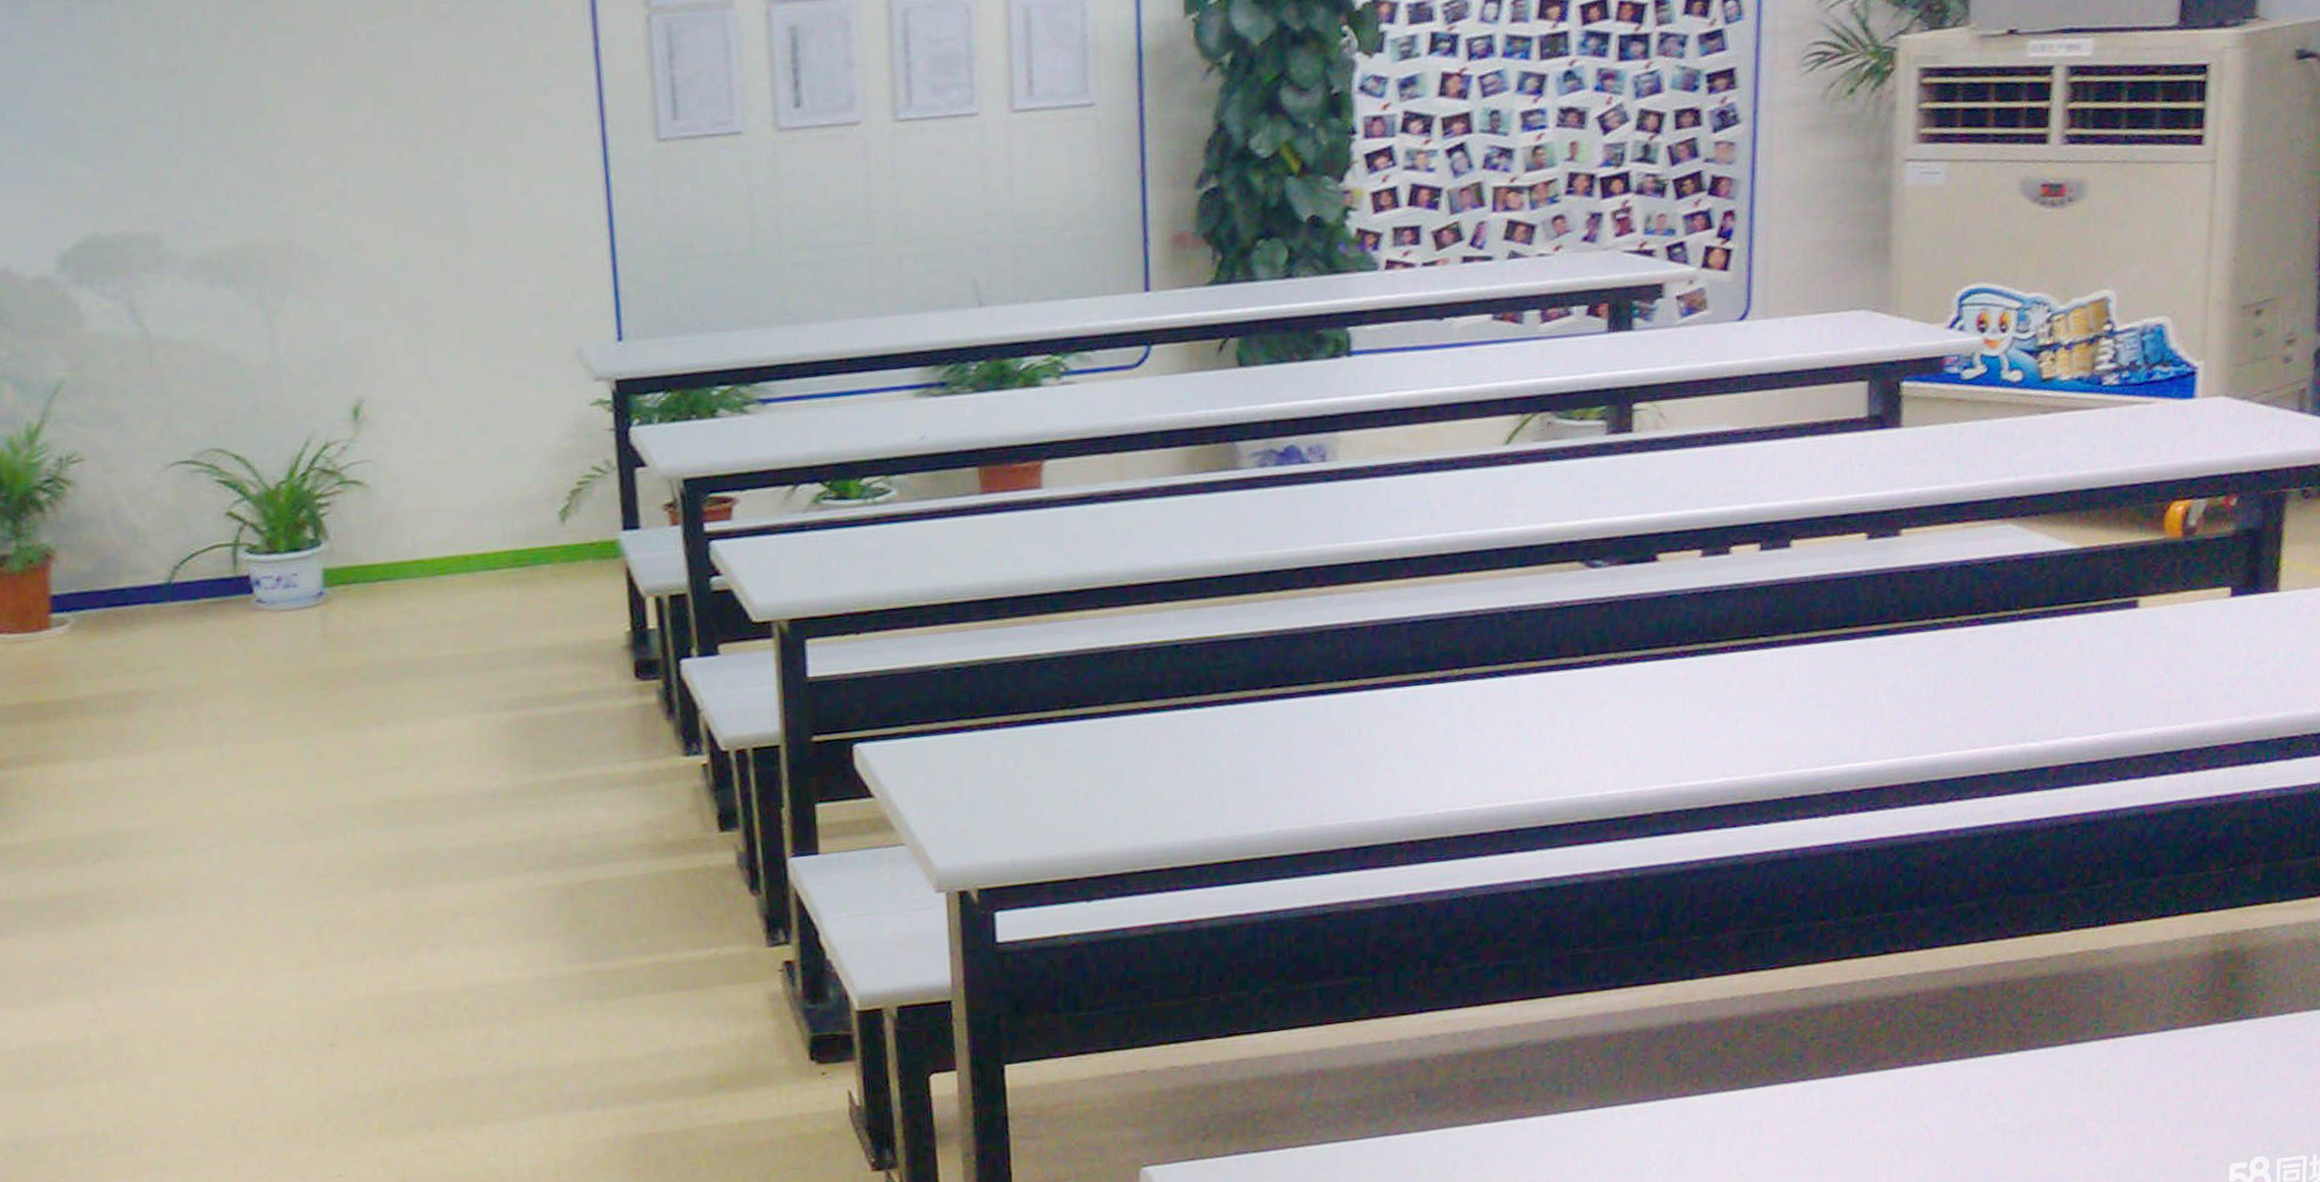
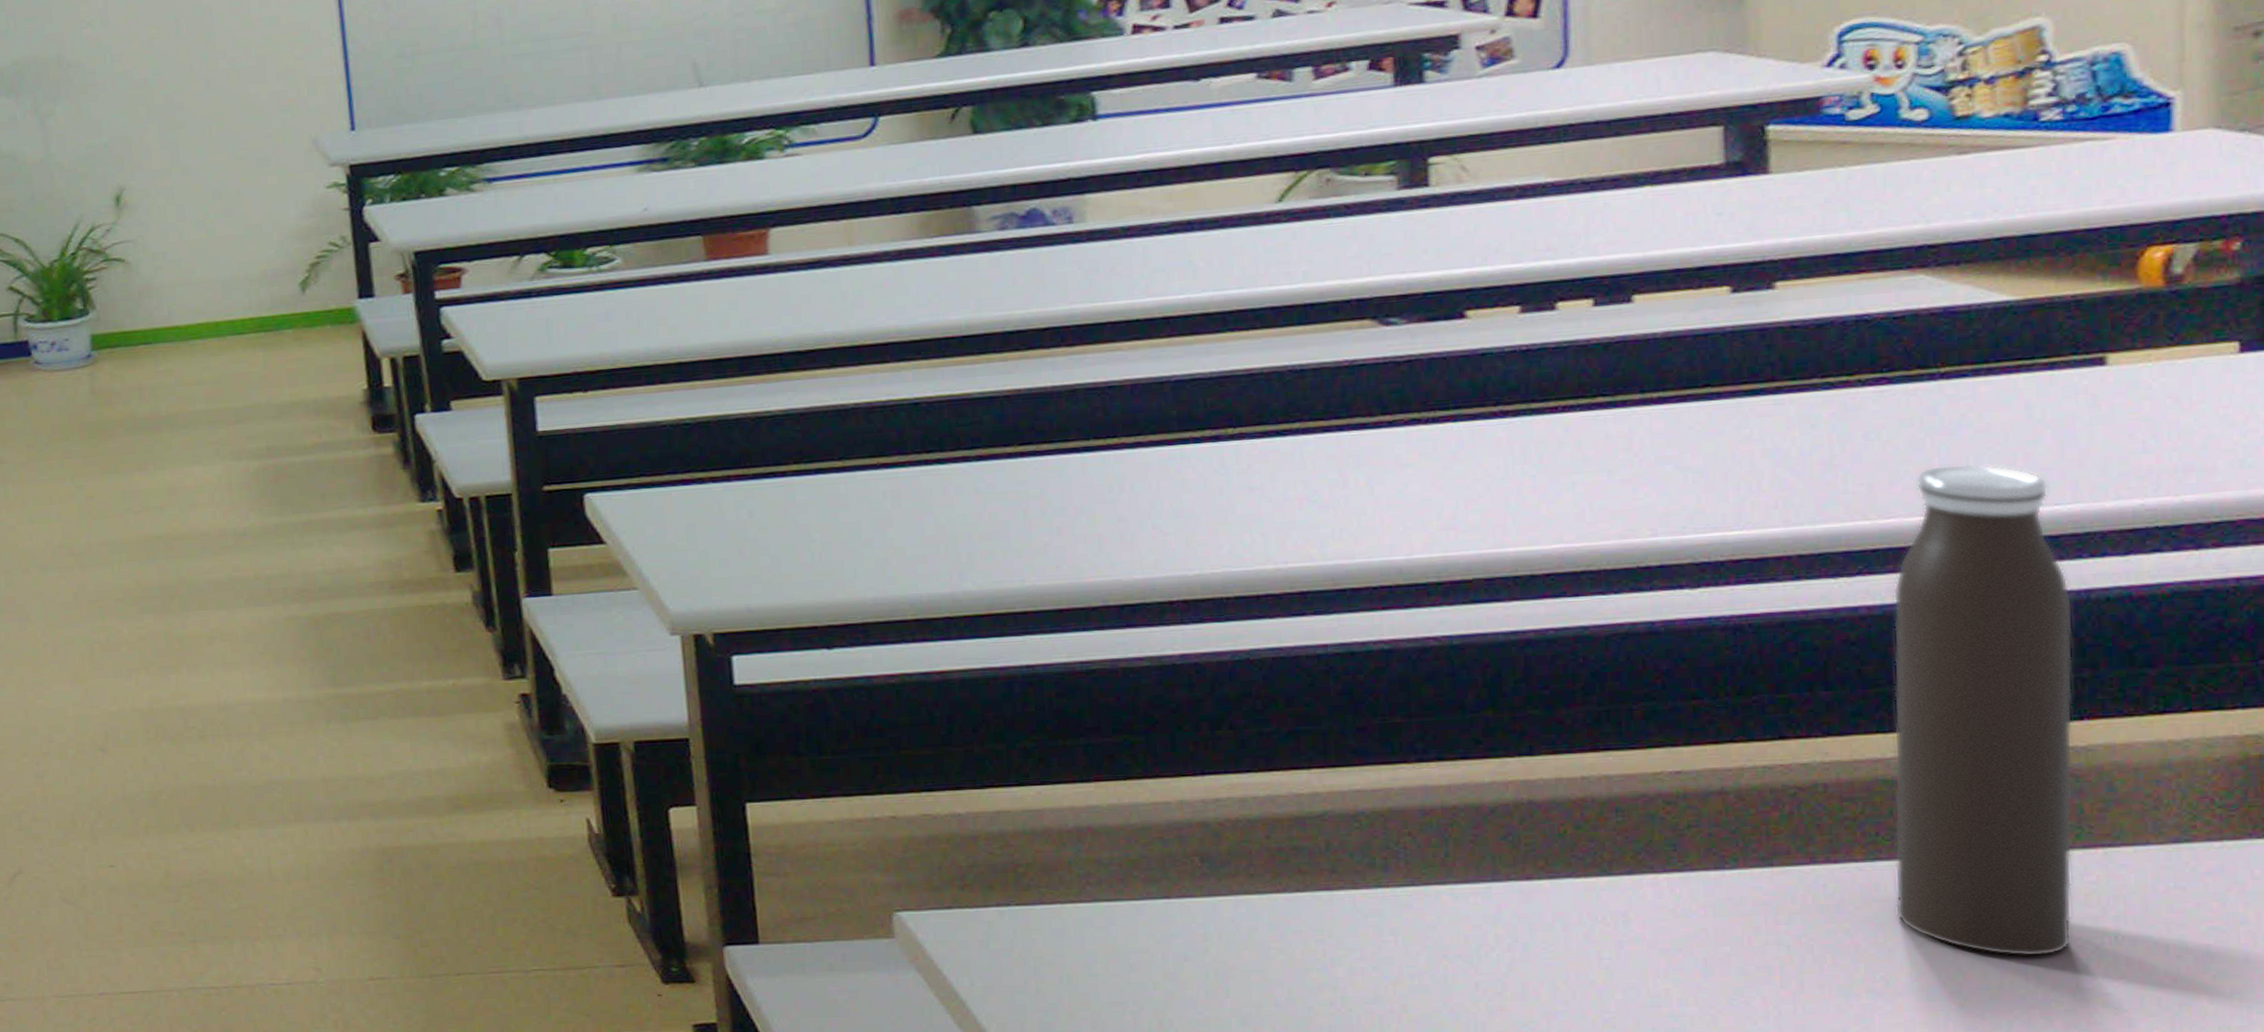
water bottle: none [1963,698,2104,1140] -> present [1893,464,2074,957]

